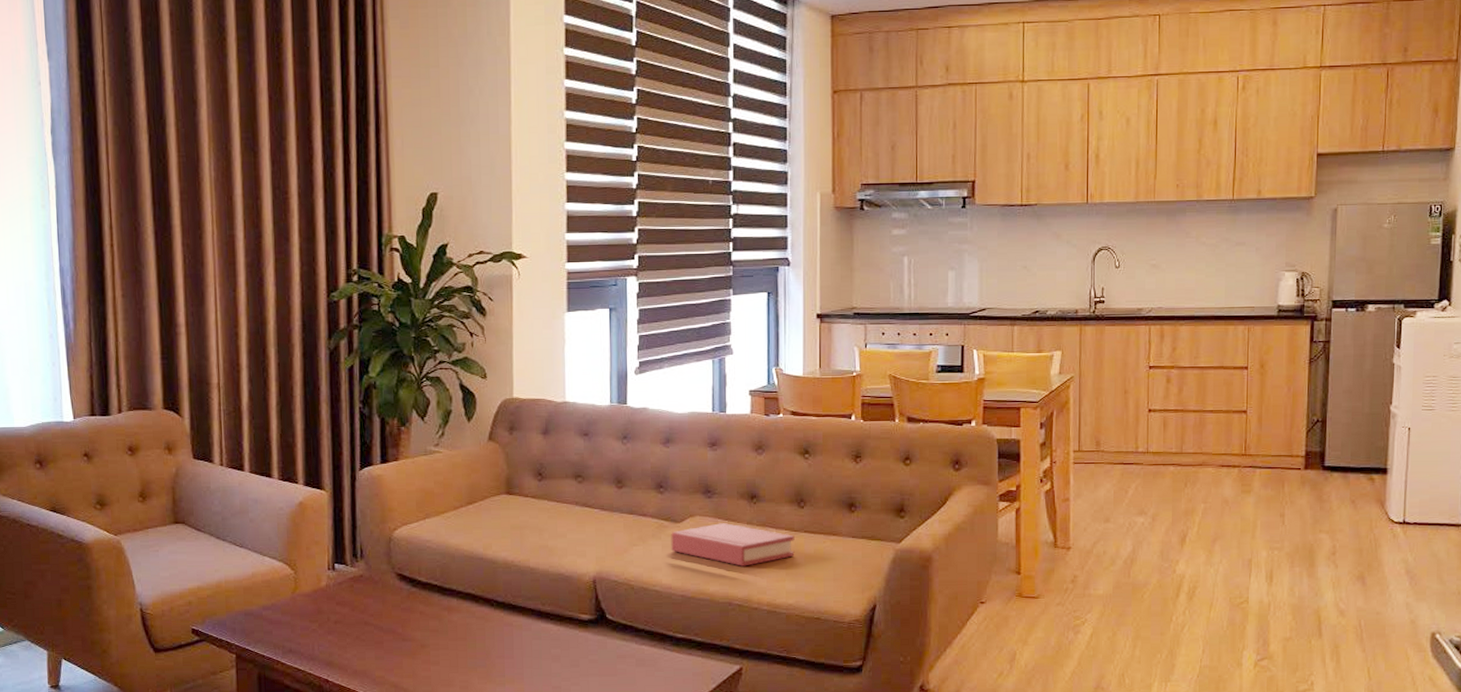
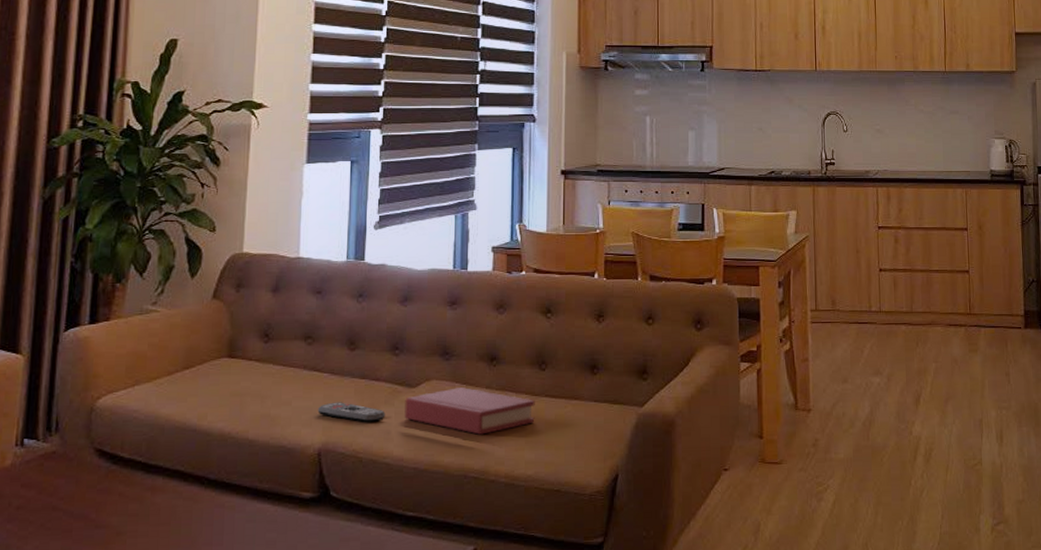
remote control: none [591,535,653,554] -> present [317,402,385,422]

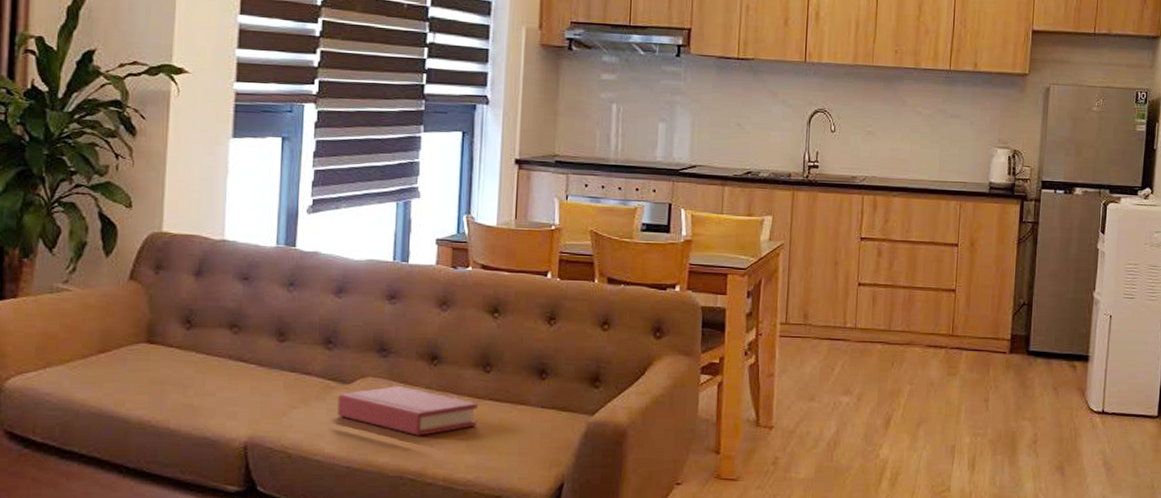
remote control: present [317,402,385,422] -> none [244,395,317,417]

